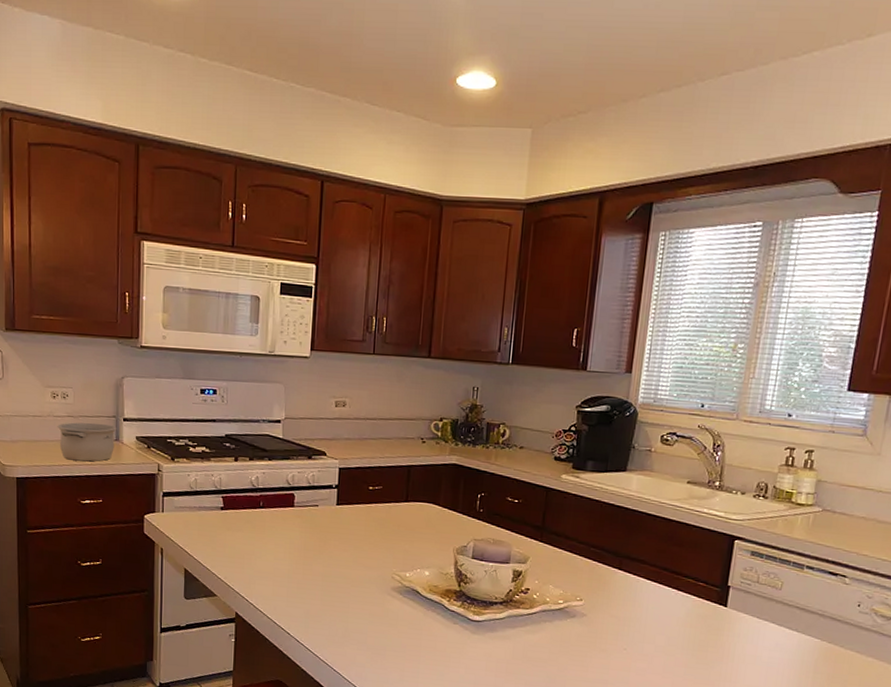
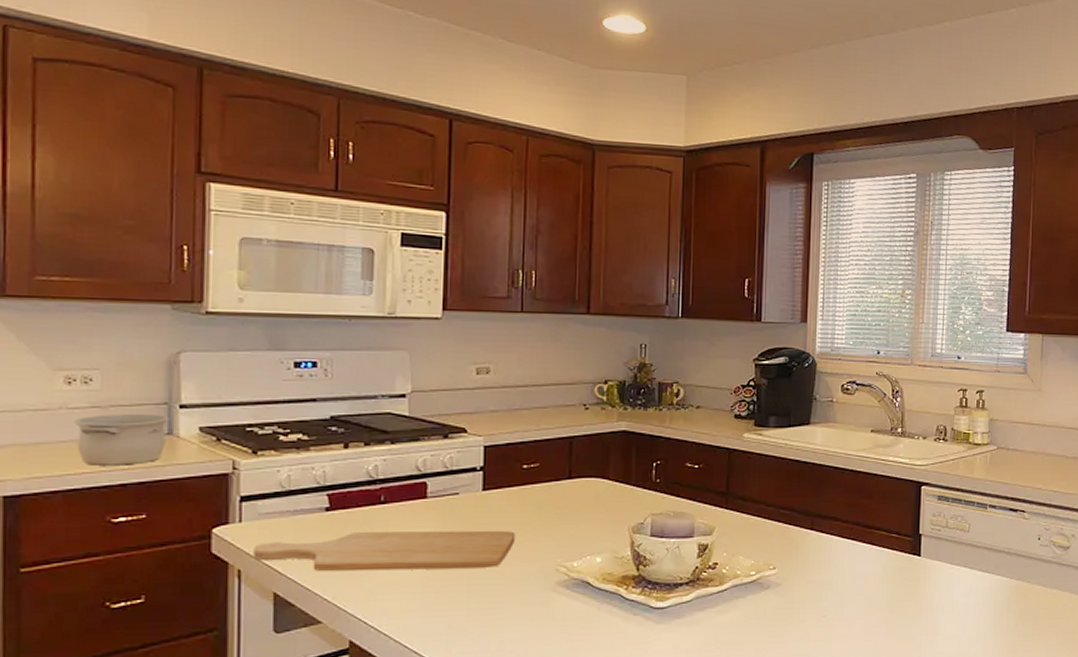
chopping board: none [171,528,361,569] -> present [253,530,516,572]

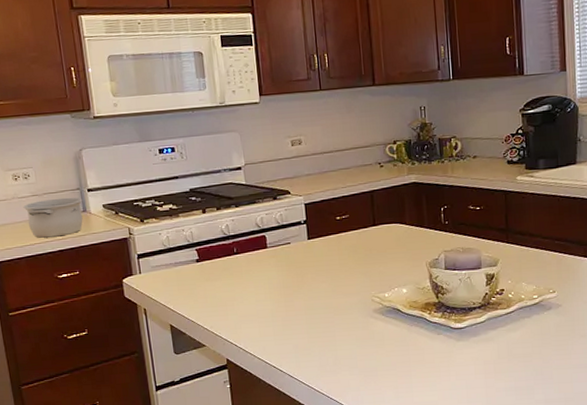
chopping board: present [253,530,516,572] -> none [152,271,338,308]

